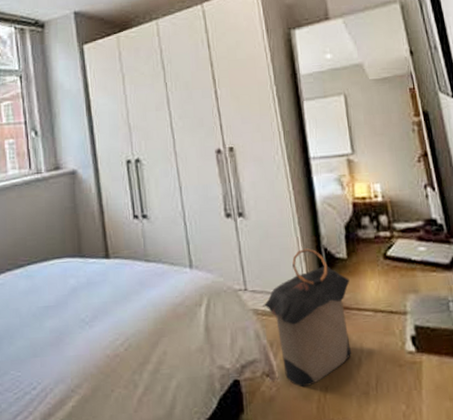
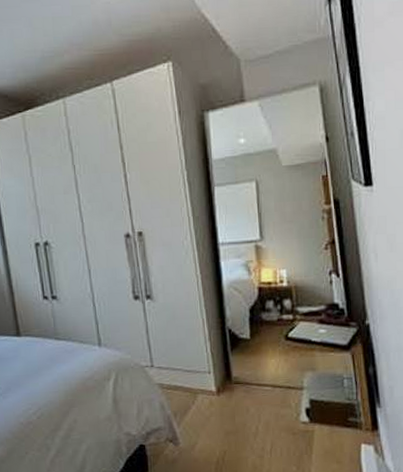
laundry hamper: present [263,248,351,388] -> none [168,329,251,452]

